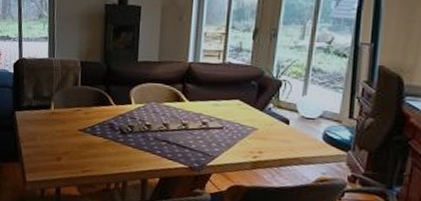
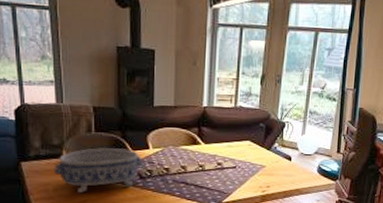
decorative bowl: none [42,101,124,145] -> present [54,148,142,194]

